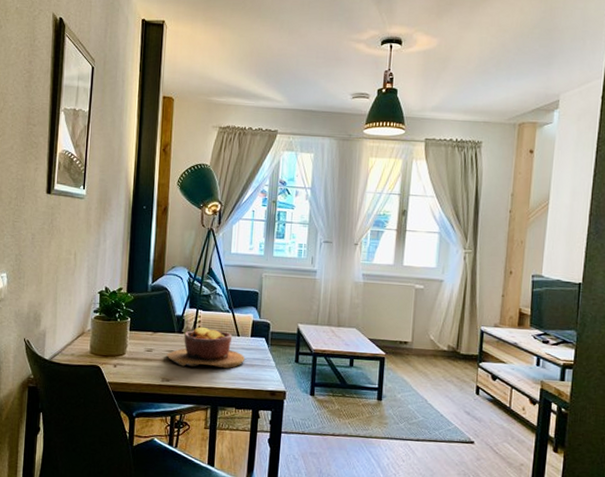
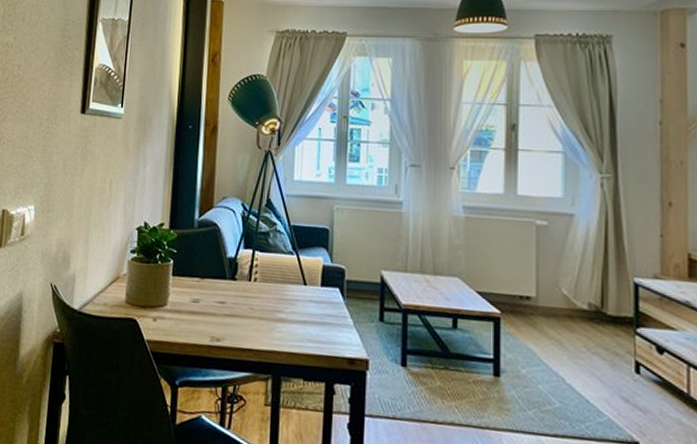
bowl: present [166,326,246,369] -> none [216,272,315,327]

